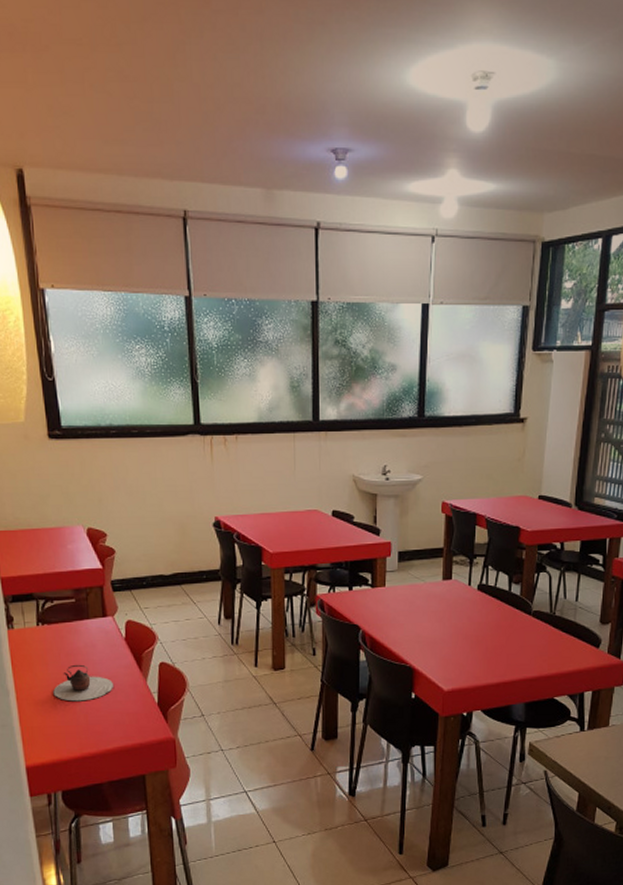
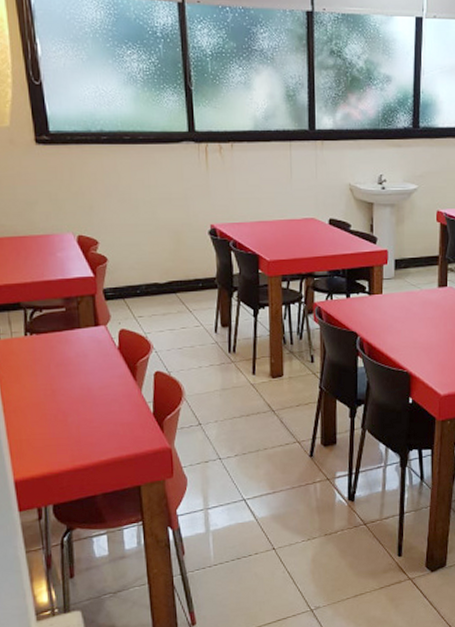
teapot: present [53,664,113,702] -> none [43,374,106,413]

